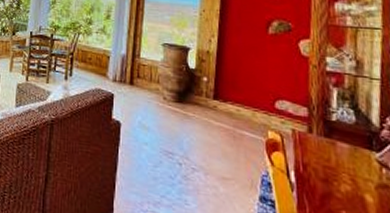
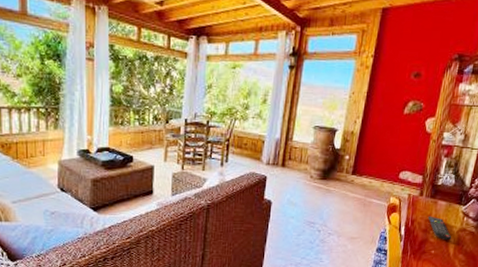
remote control: none [325,160,369,199] -> present [428,216,452,241]

